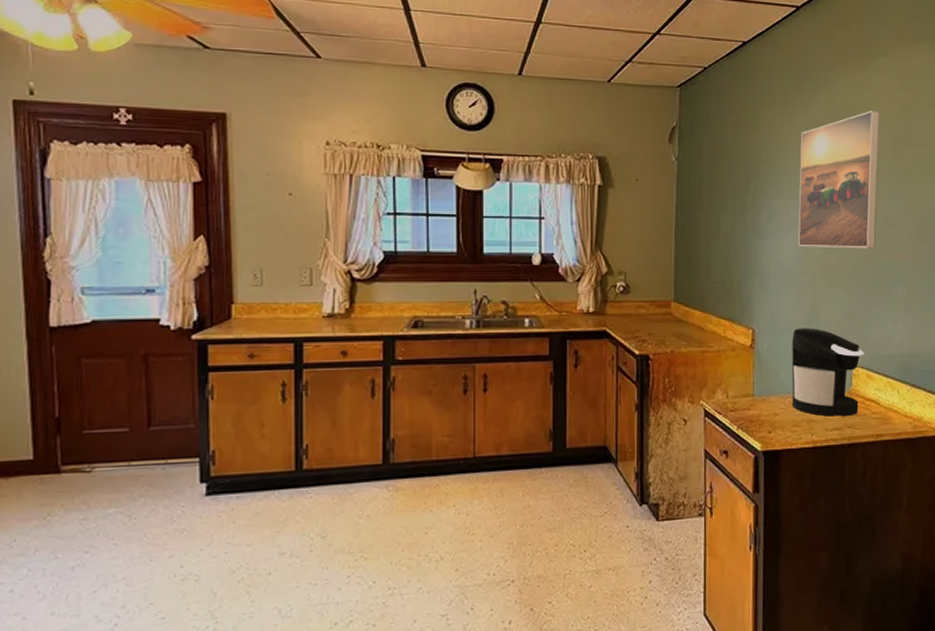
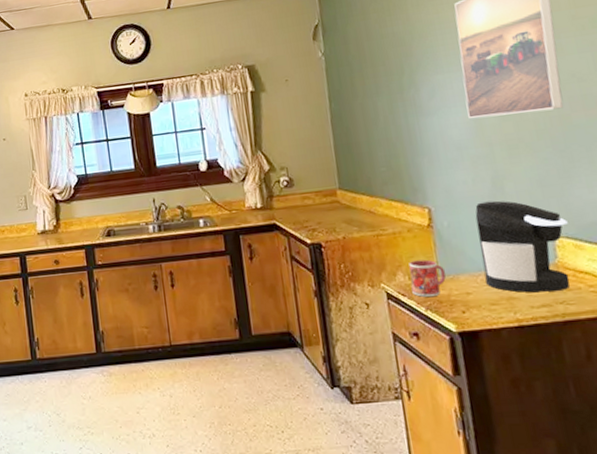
mug: none [727,379,759,417] -> present [409,259,446,298]

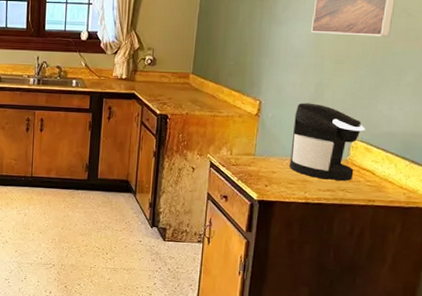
mug: present [409,259,446,298] -> none [230,140,260,171]

